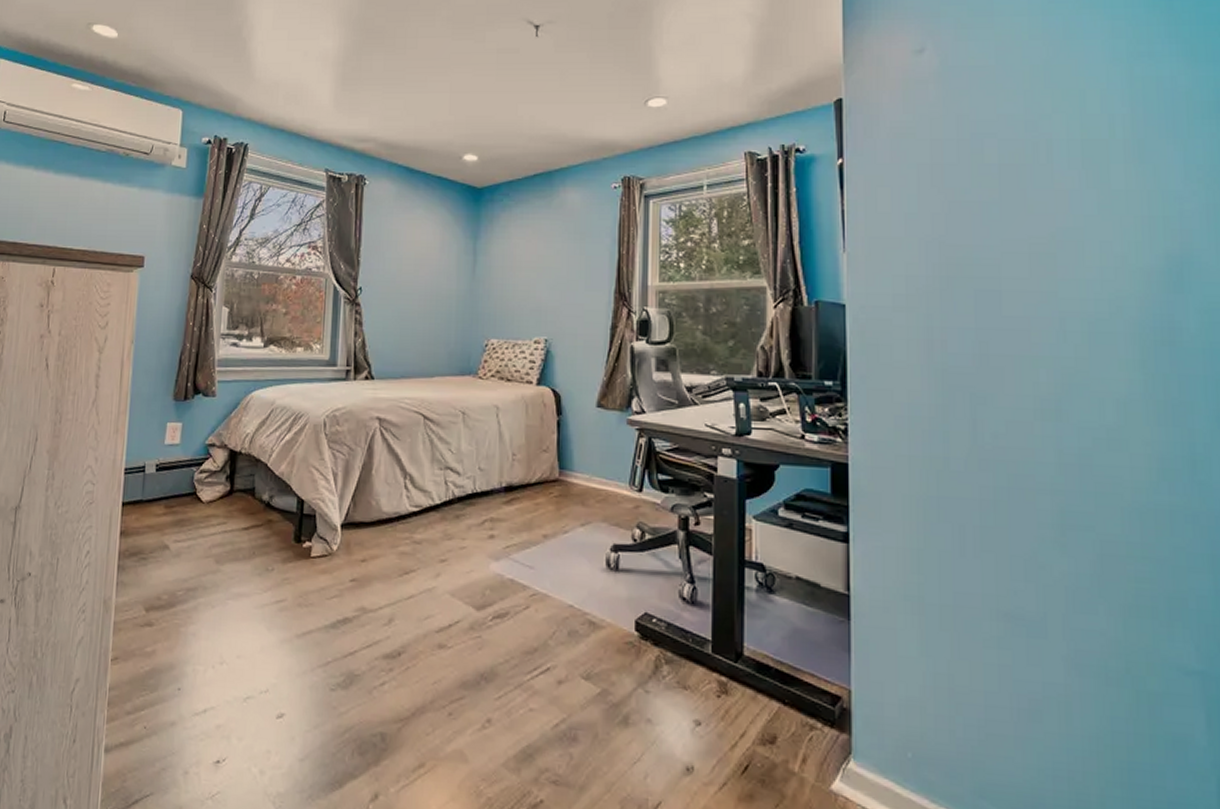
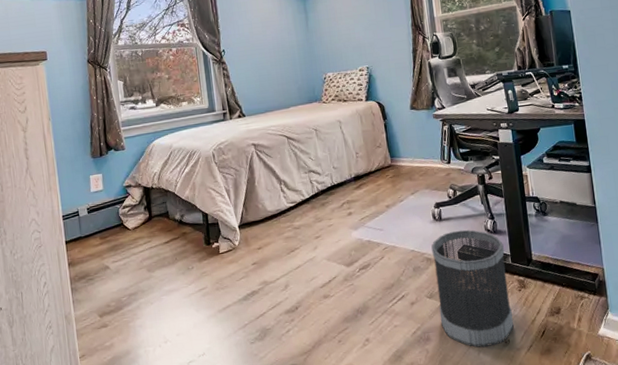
wastebasket: none [596,589,703,771] -> present [431,229,514,348]

